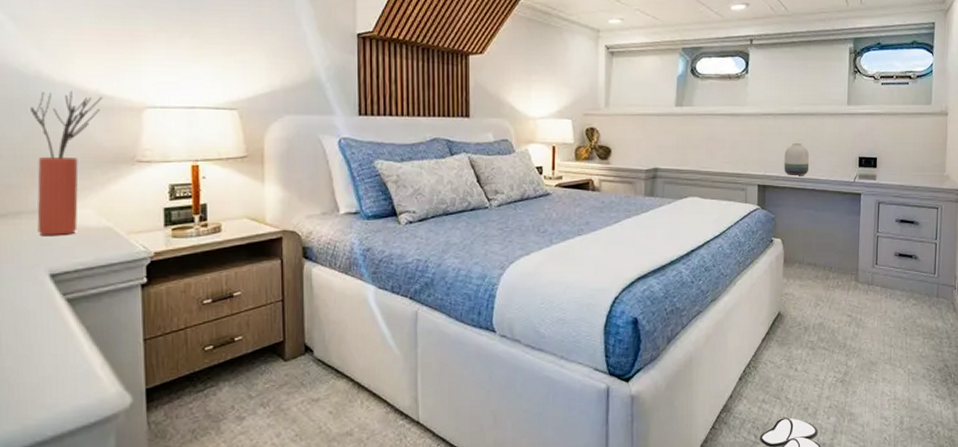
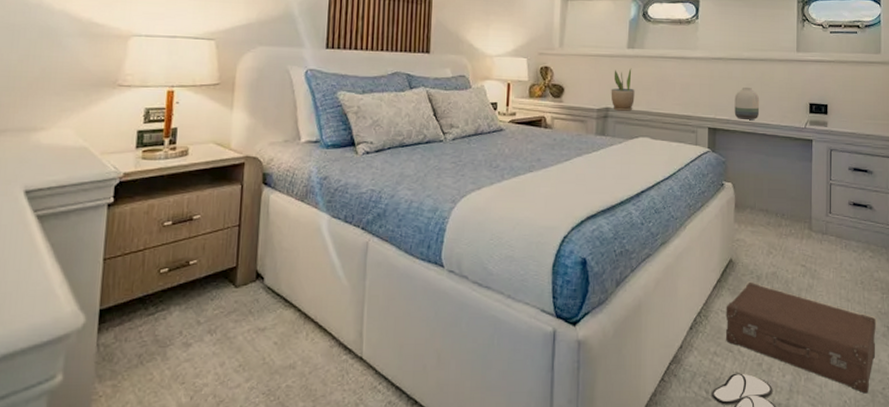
vase: present [31,91,103,237] -> none [19,19,95,154]
potted plant: none [659,127,684,171] -> present [610,68,635,111]
suitcase: none [773,334,917,430] -> present [725,283,876,394]

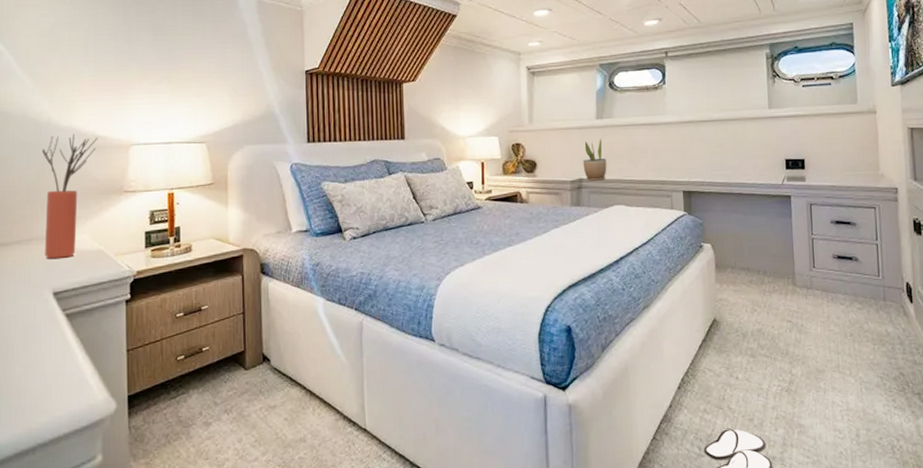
vase: none [19,19,95,154] -> present [42,134,98,260]
suitcase: present [725,283,876,394] -> none [713,340,870,444]
vase: present [734,87,760,121] -> none [707,147,735,181]

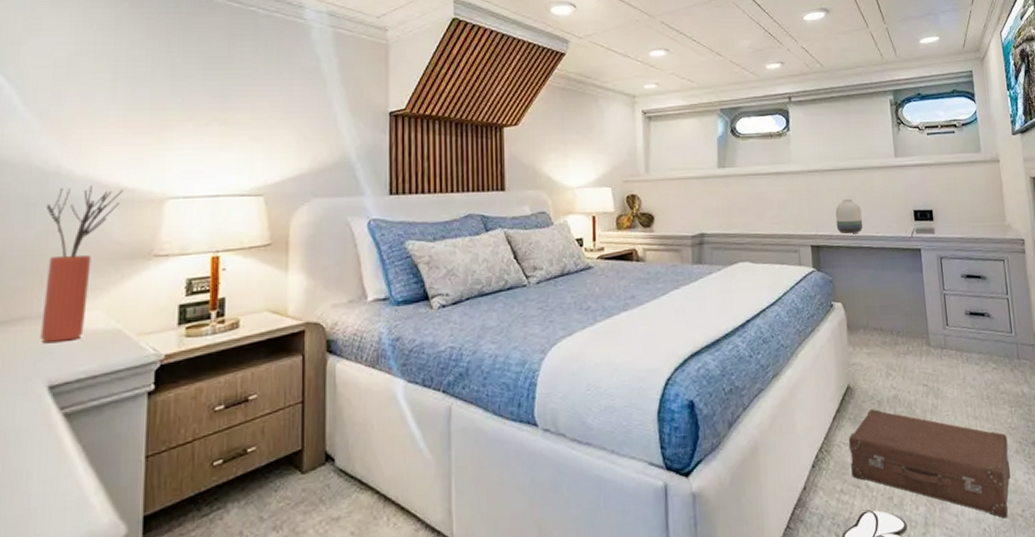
potted plant: present [583,138,607,181] -> none [704,189,731,236]
vase: none [707,147,735,181] -> present [835,198,863,235]
suitcase: none [713,340,870,444] -> present [848,409,1011,518]

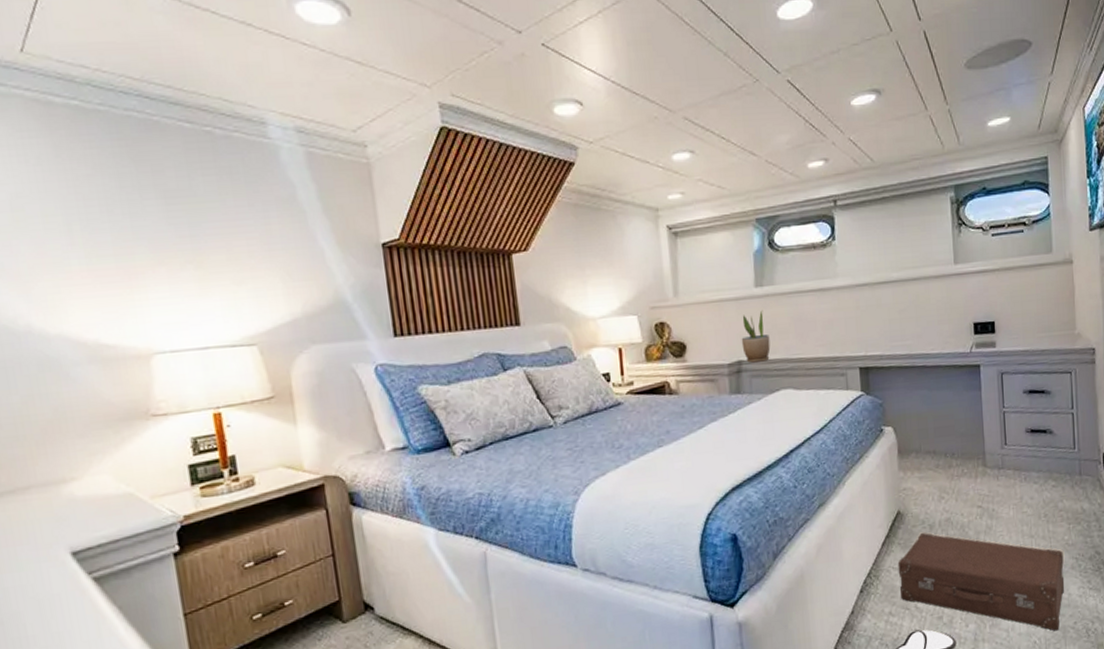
vase: present [40,186,124,344] -> none [26,344,105,511]
potted plant: none [704,189,731,236] -> present [741,310,771,363]
vase: present [835,198,863,235] -> none [886,313,917,354]

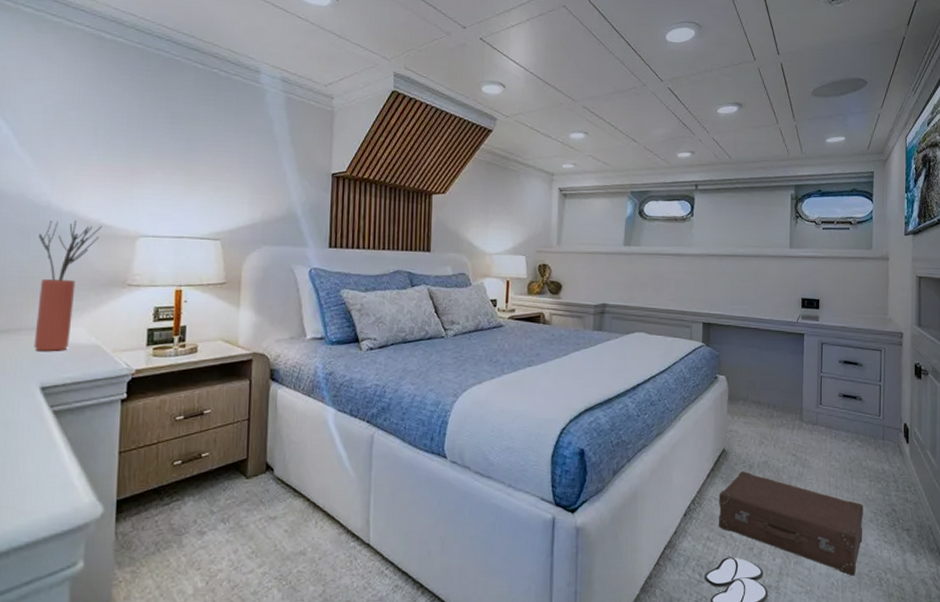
vase: none [26,344,105,511] -> present [34,220,103,352]
potted plant: present [741,310,771,363] -> none [607,265,631,307]

